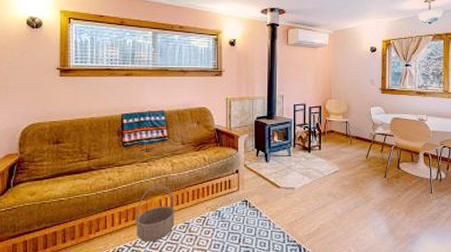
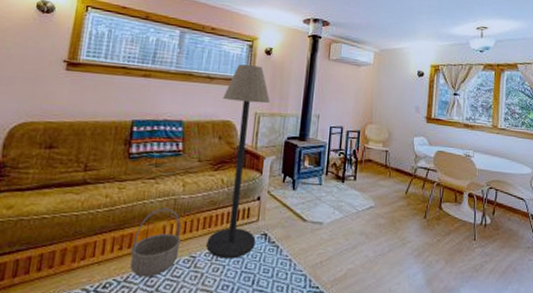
floor lamp: none [197,57,238,223] -> present [206,64,270,259]

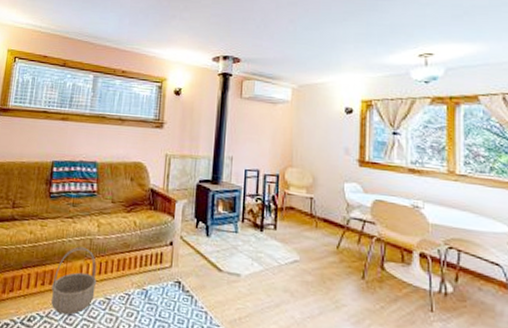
floor lamp: present [206,64,270,259] -> none [121,106,180,305]

